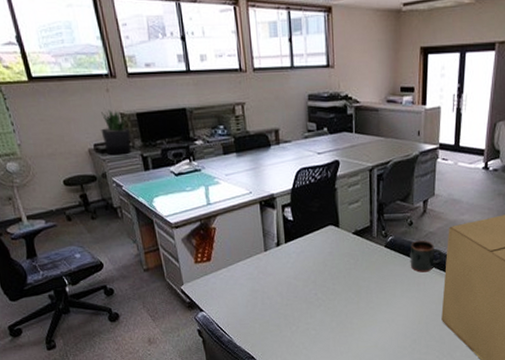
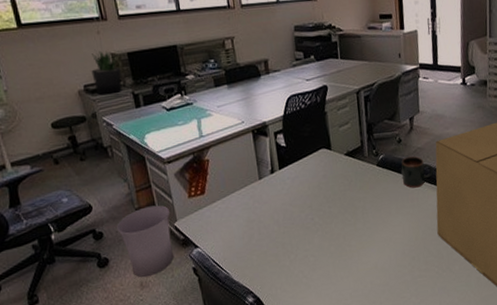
waste bin: none [126,268,180,334] -> present [117,205,173,277]

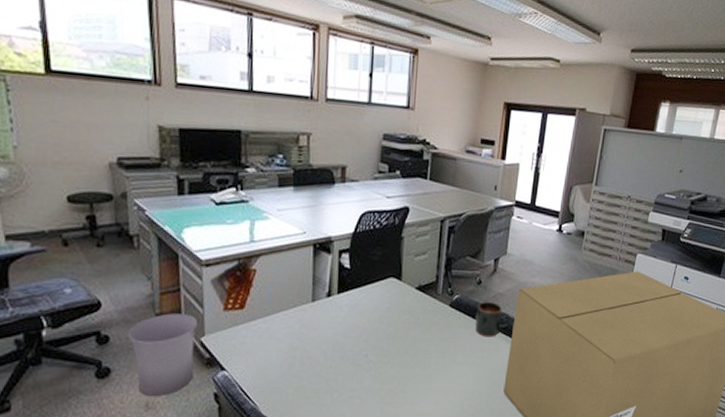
planter: present [91,50,122,95] -> none [130,119,168,174]

